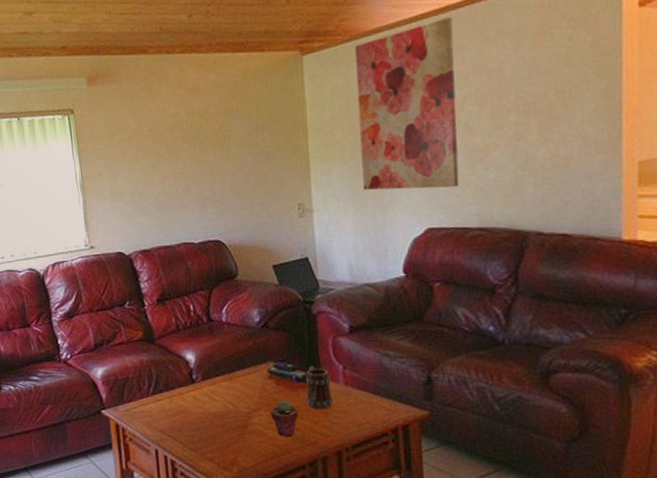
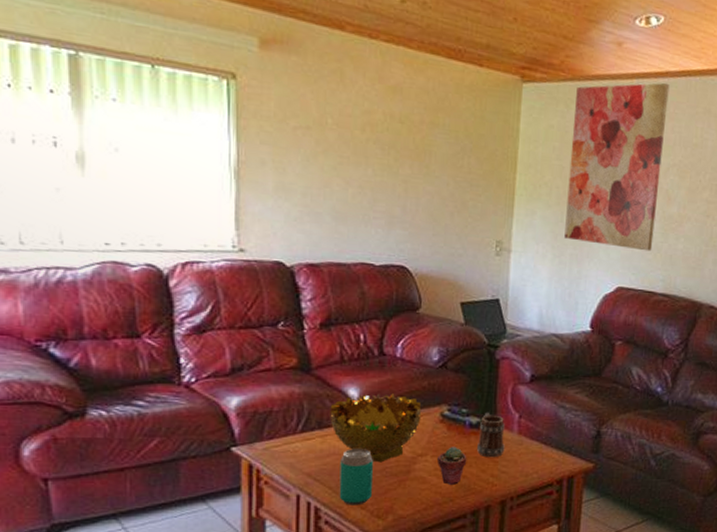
decorative bowl: none [173,355,251,419] -> present [330,393,422,463]
beverage can: none [187,406,218,458] -> present [339,449,373,505]

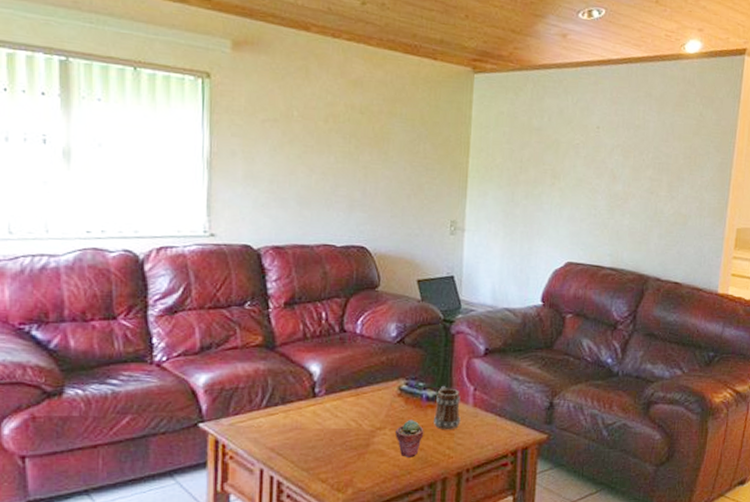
decorative bowl: present [330,393,422,463] -> none [292,369,381,436]
beverage can: present [339,449,373,505] -> none [301,423,334,479]
wall art: present [564,82,670,252] -> none [515,69,612,228]

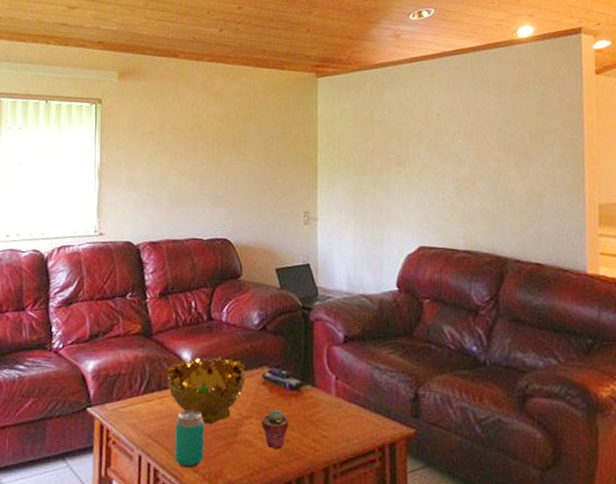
decorative bowl: none [292,369,381,436] -> present [167,356,246,425]
beverage can: none [301,423,334,479] -> present [175,410,204,468]
mug: present [433,386,461,430] -> none [297,375,324,421]

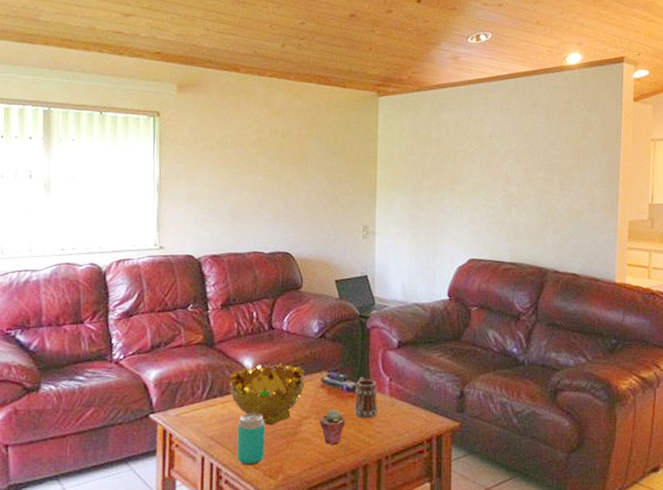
mug: none [297,375,324,421] -> present [353,377,378,419]

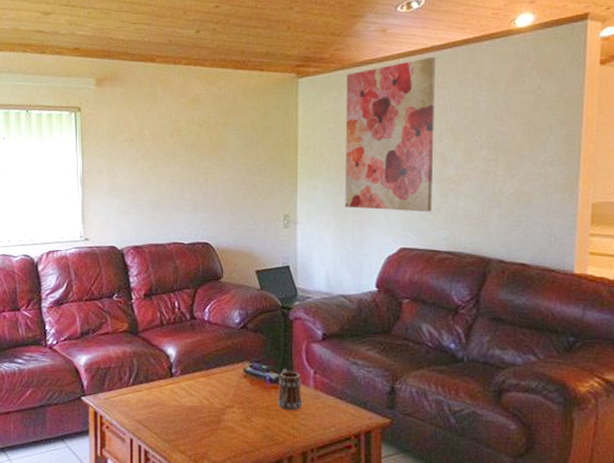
decorative bowl: present [229,363,305,426] -> none [154,352,228,413]
beverage can: present [237,413,265,466] -> none [163,400,190,450]
potted succulent: present [320,409,346,445] -> none [243,400,269,435]
wall art: none [420,85,501,226] -> present [345,56,436,212]

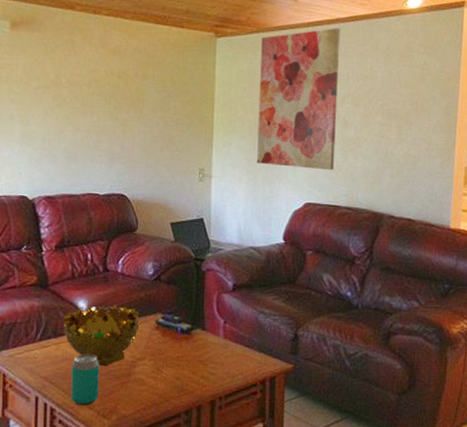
decorative bowl: none [154,352,228,413] -> present [63,304,140,367]
beverage can: none [163,400,190,450] -> present [71,354,99,406]
mug: present [277,369,303,411] -> none [187,320,213,361]

